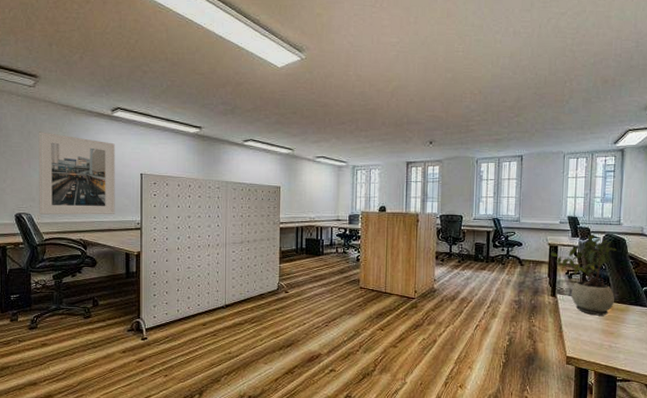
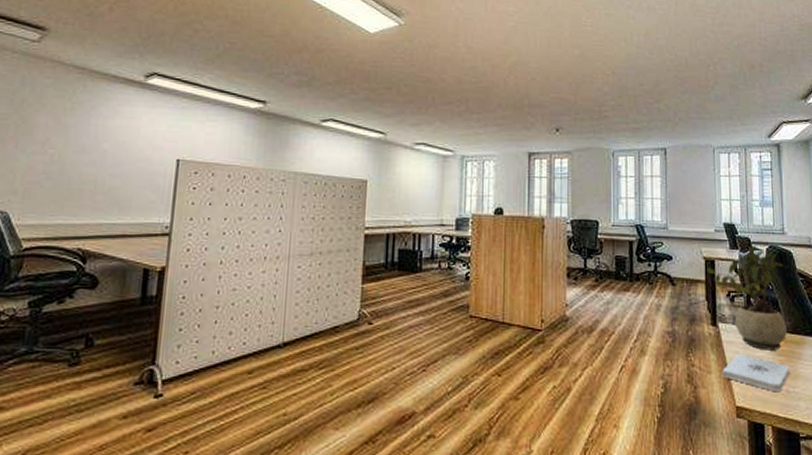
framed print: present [38,131,115,215] -> none [21,100,145,215]
notepad: none [557,317,614,347] -> present [722,353,790,392]

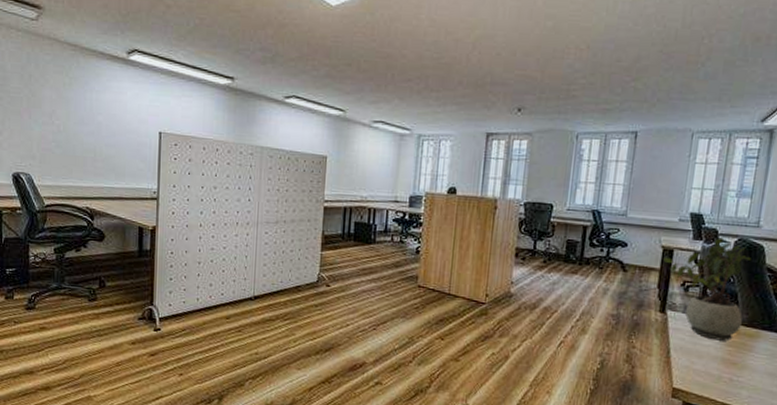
notepad: present [722,353,790,392] -> none [663,340,738,380]

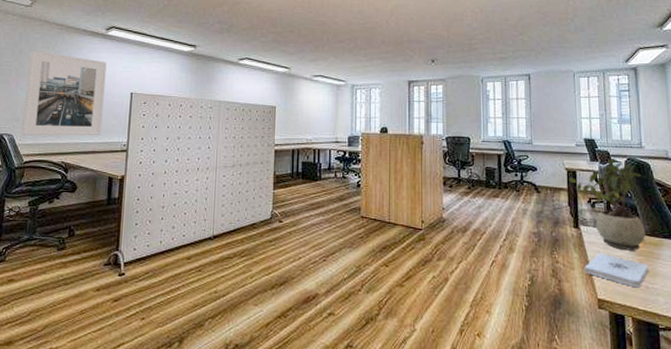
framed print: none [40,75,130,180] -> present [21,50,107,136]
notepad: none [663,340,738,380] -> present [584,253,649,288]

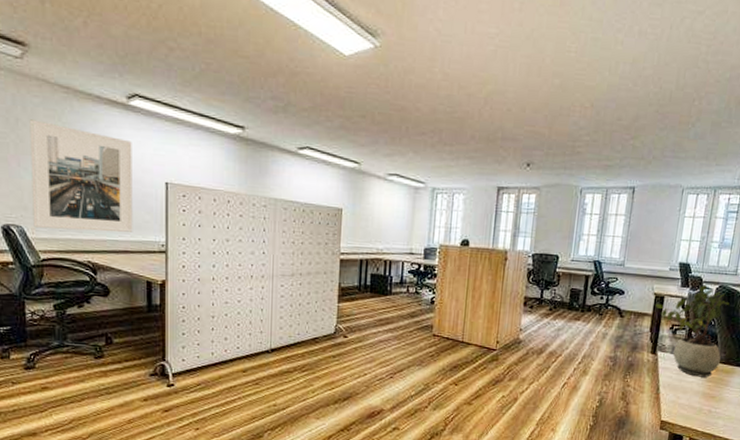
notepad: present [584,253,649,288] -> none [653,378,716,412]

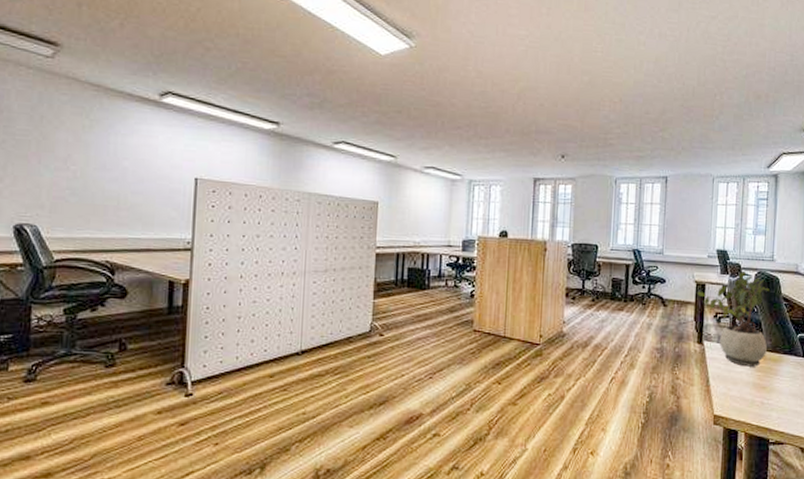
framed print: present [29,119,133,232] -> none [49,116,162,230]

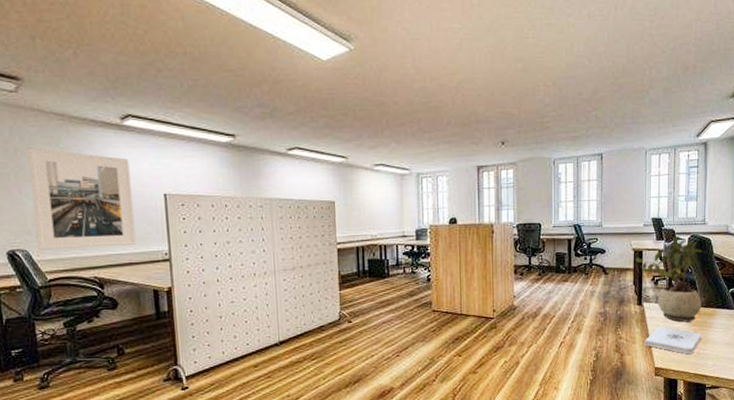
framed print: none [49,116,162,230] -> present [27,148,136,250]
notepad: none [704,369,766,404] -> present [645,326,702,355]

